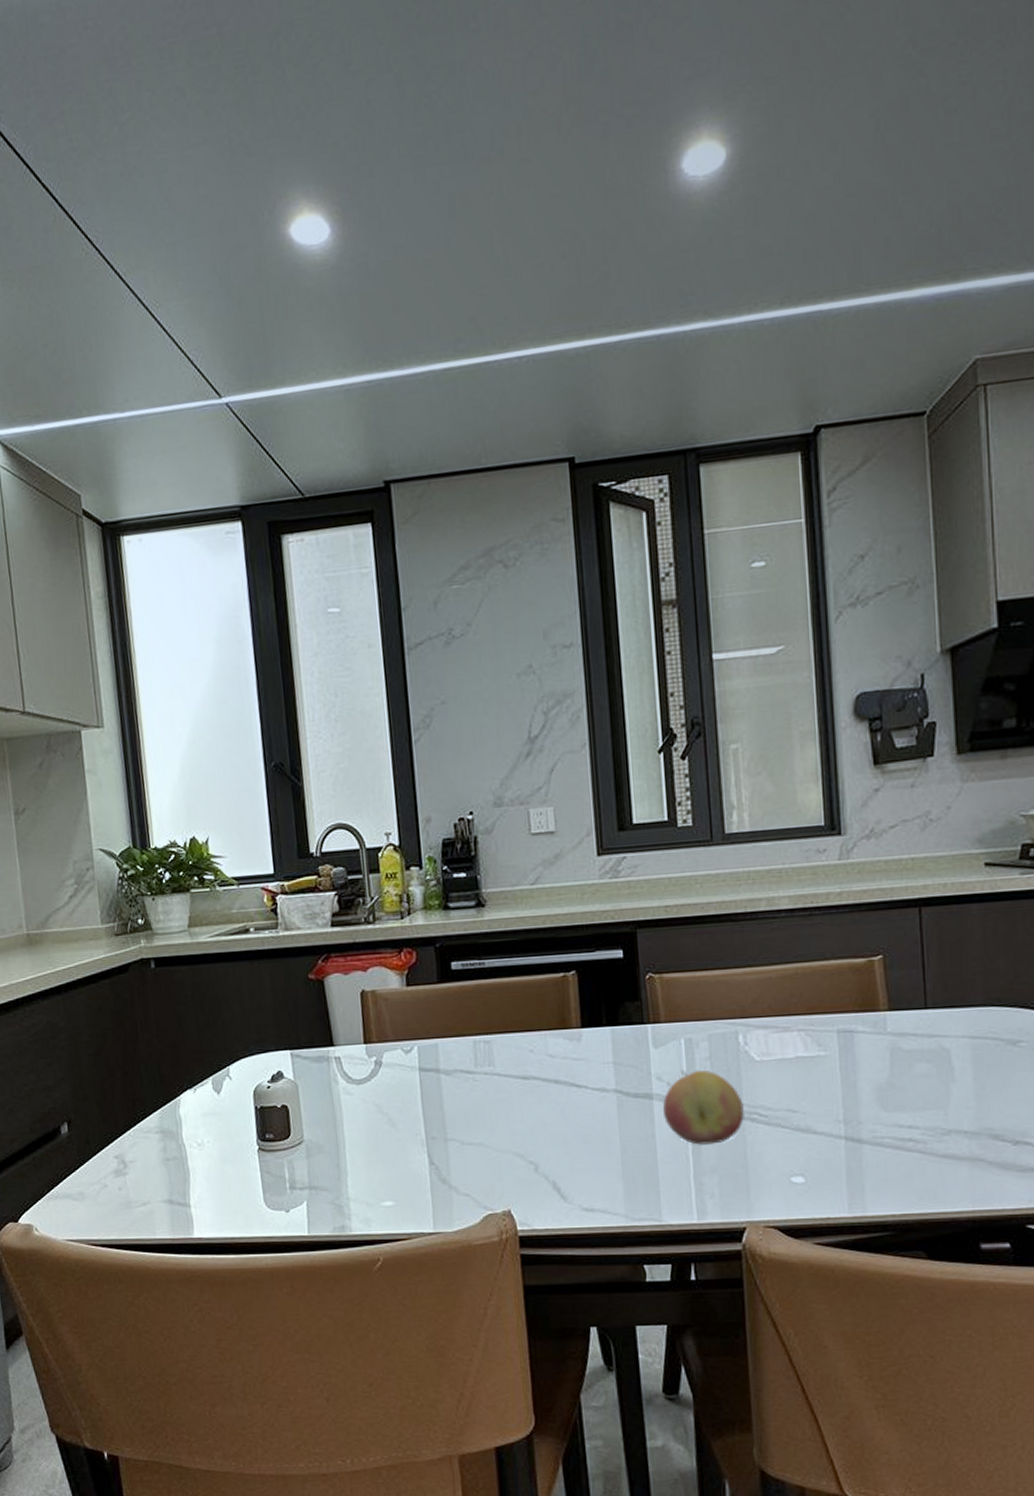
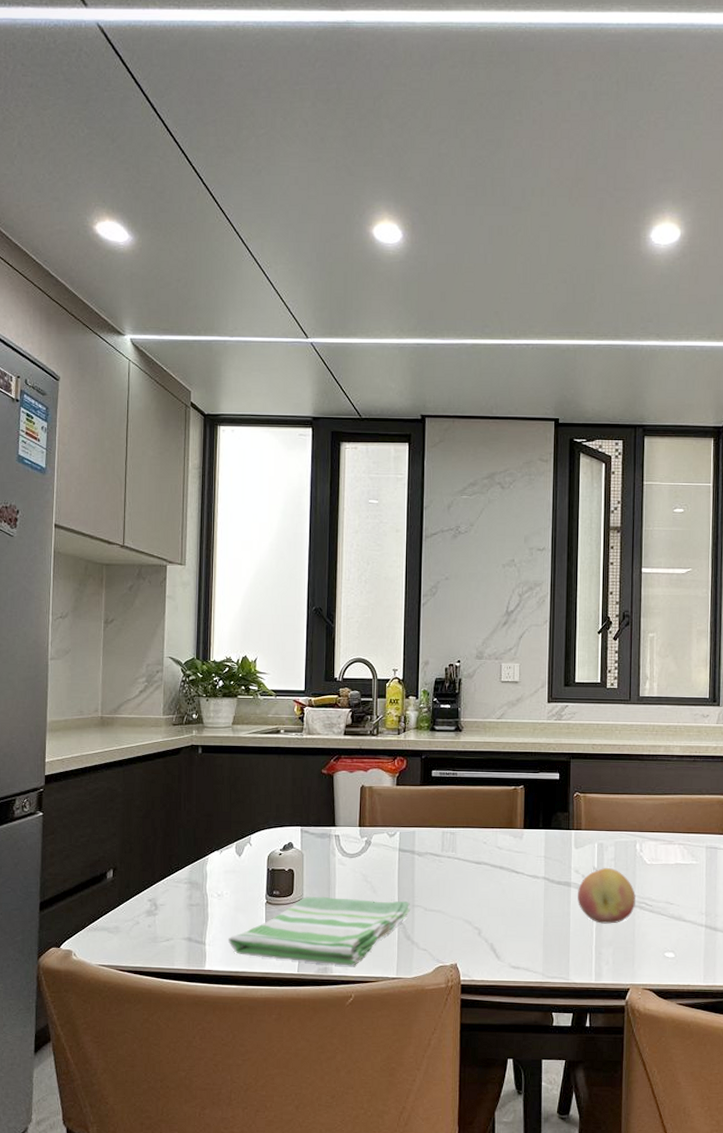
dish towel: none [217,1134,444,1222] -> present [227,896,411,966]

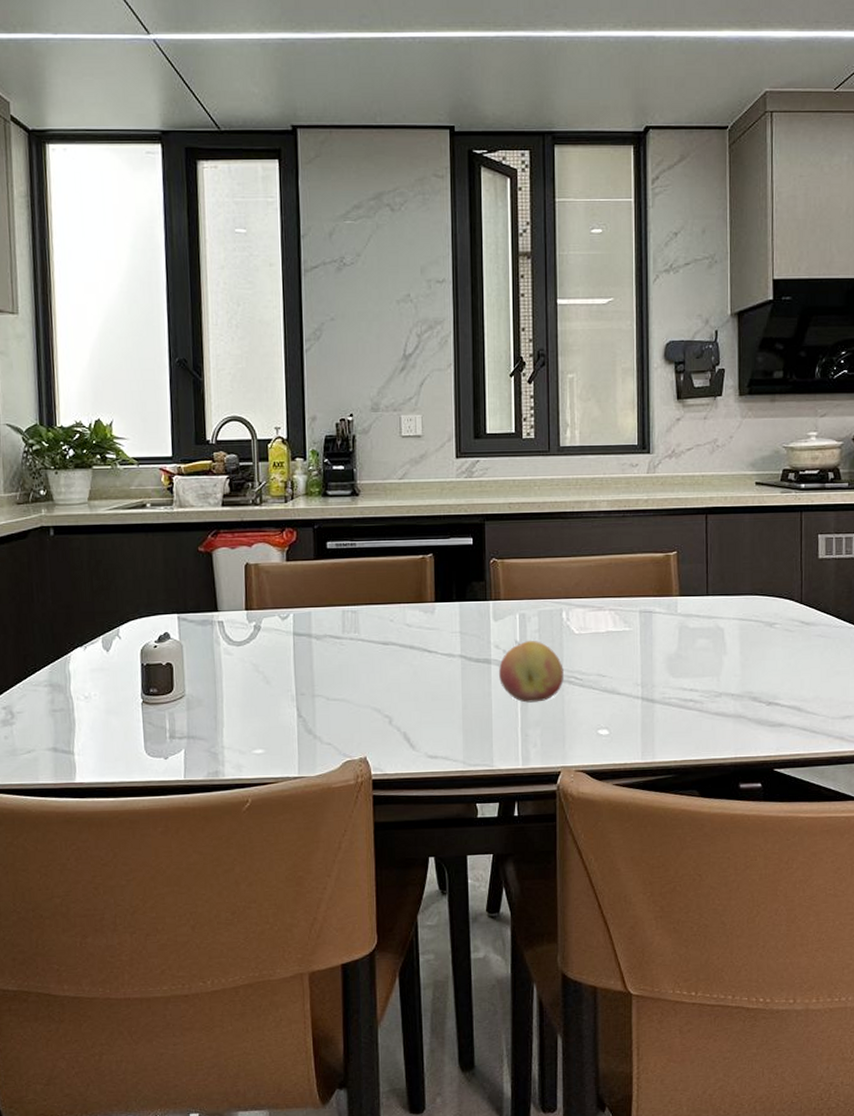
dish towel: present [227,896,411,966] -> none [100,690,311,768]

